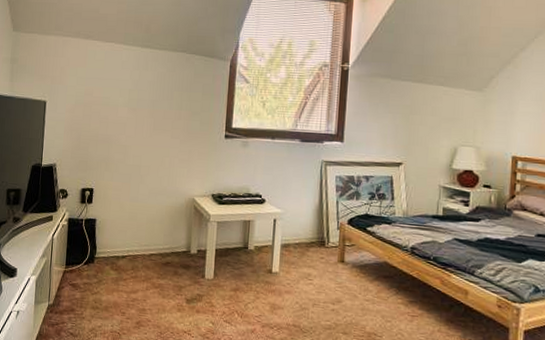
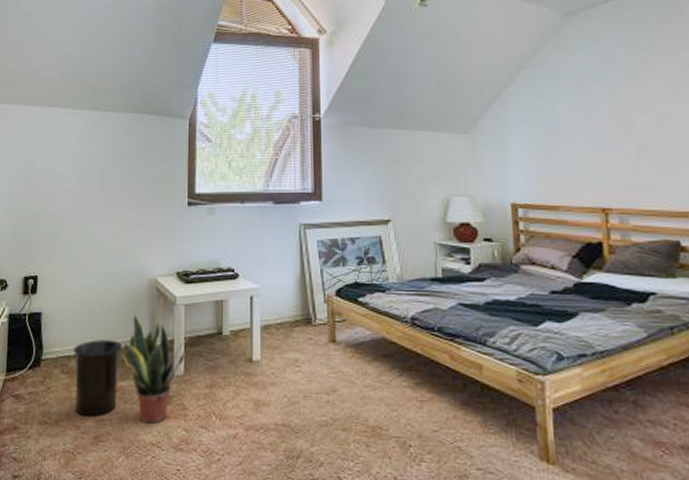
waste bin: none [122,245,163,306] -> present [74,340,123,417]
potted plant: none [163,227,219,316] -> present [123,314,189,424]

